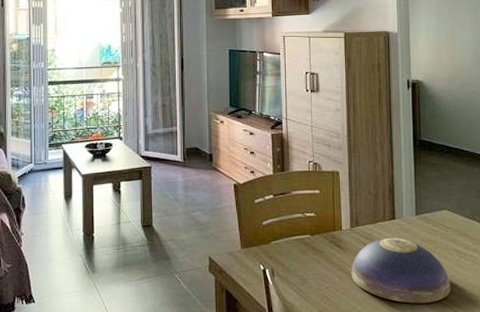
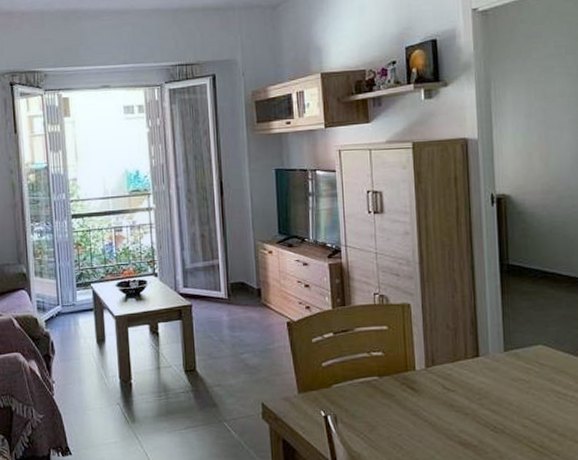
decorative bowl: present [351,237,451,304] -> none [427,377,549,452]

